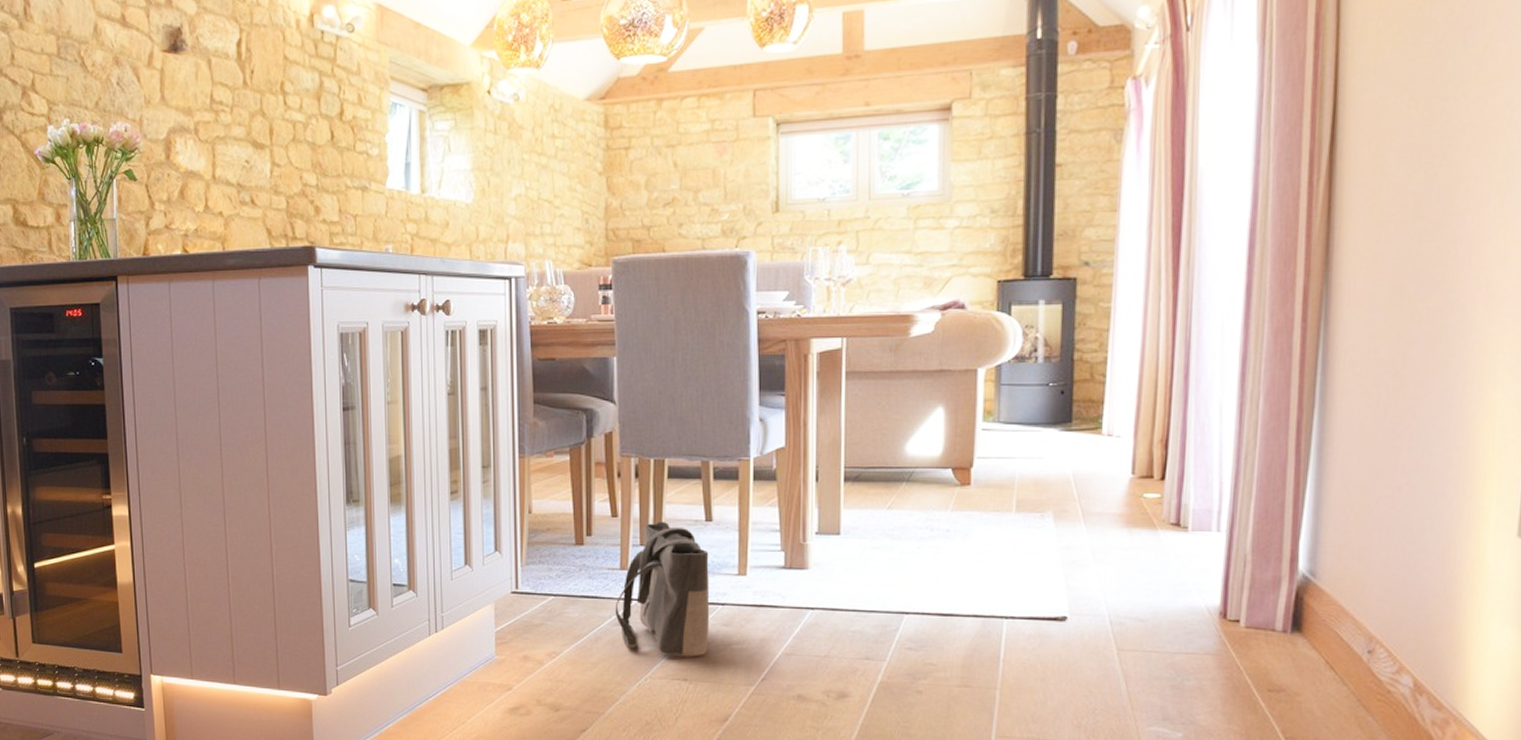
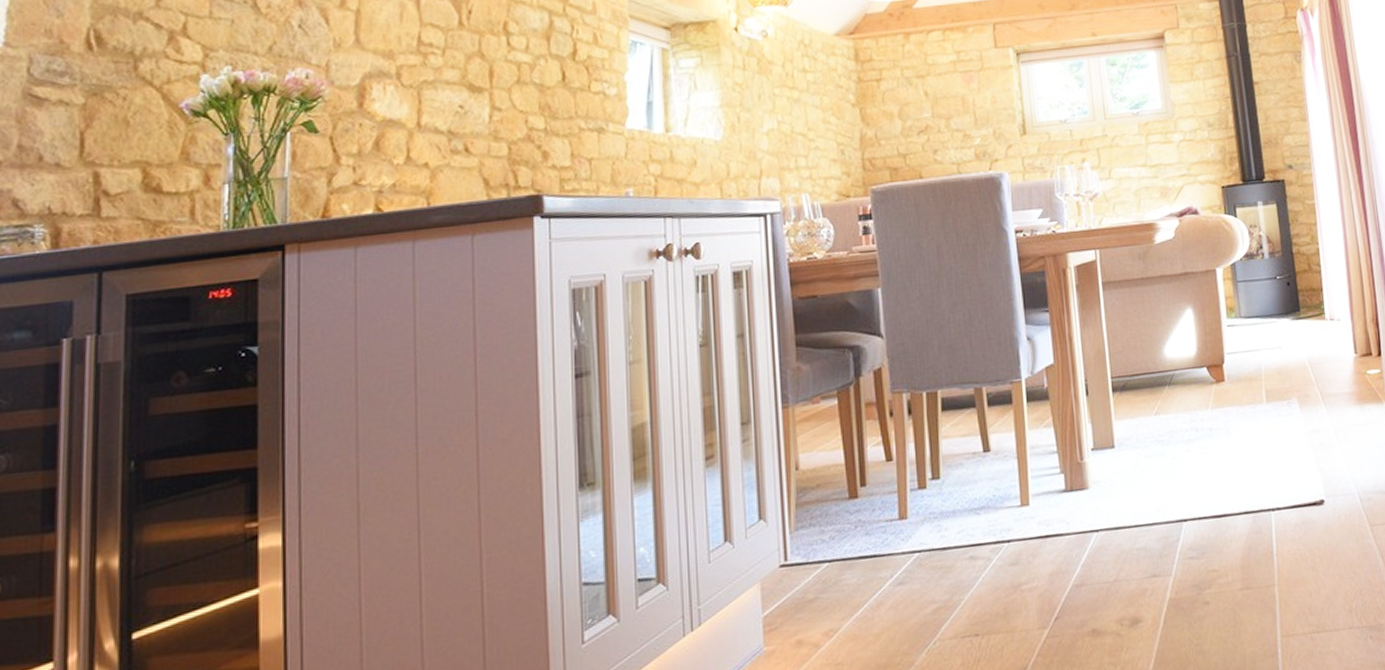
tote bag: present [615,521,710,657] -> none [896,458,998,610]

